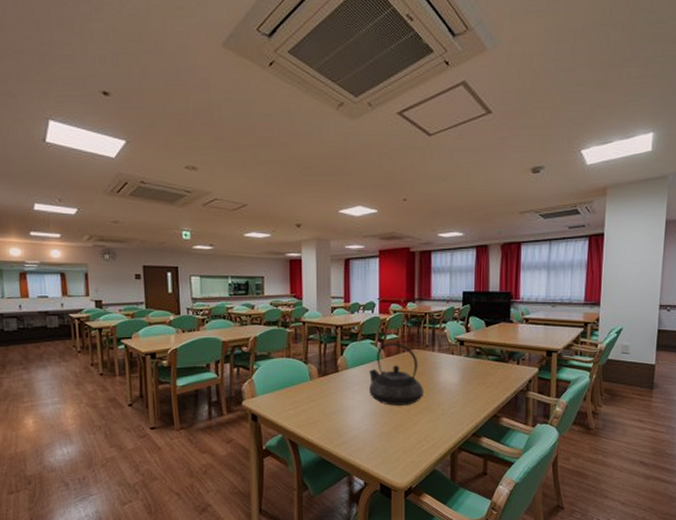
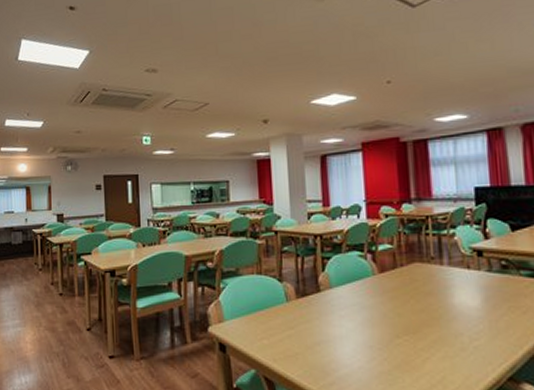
teapot: present [369,342,424,405] -> none [359,254,434,336]

